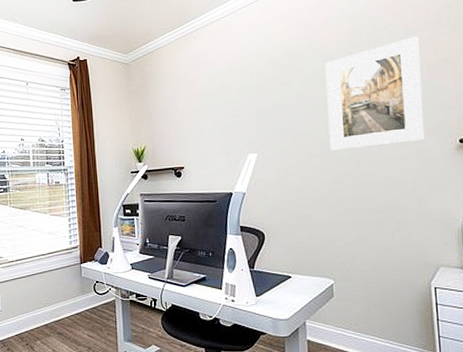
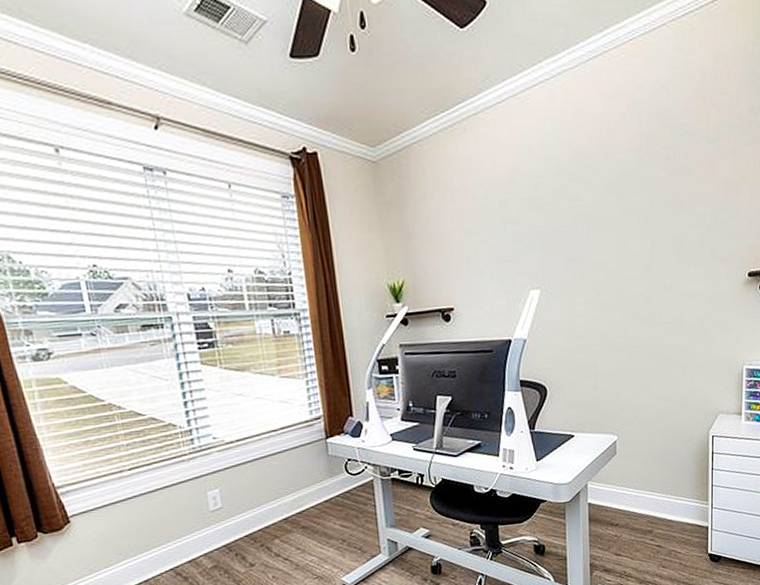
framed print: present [325,36,425,150] -> none [619,146,719,286]

